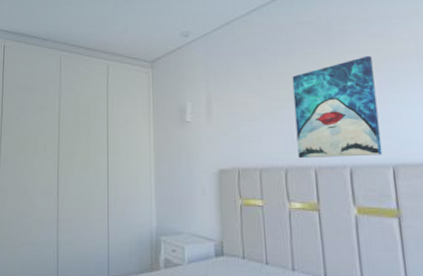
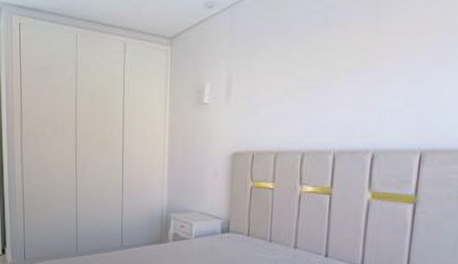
wall art: present [292,55,383,159] -> none [318,26,424,143]

